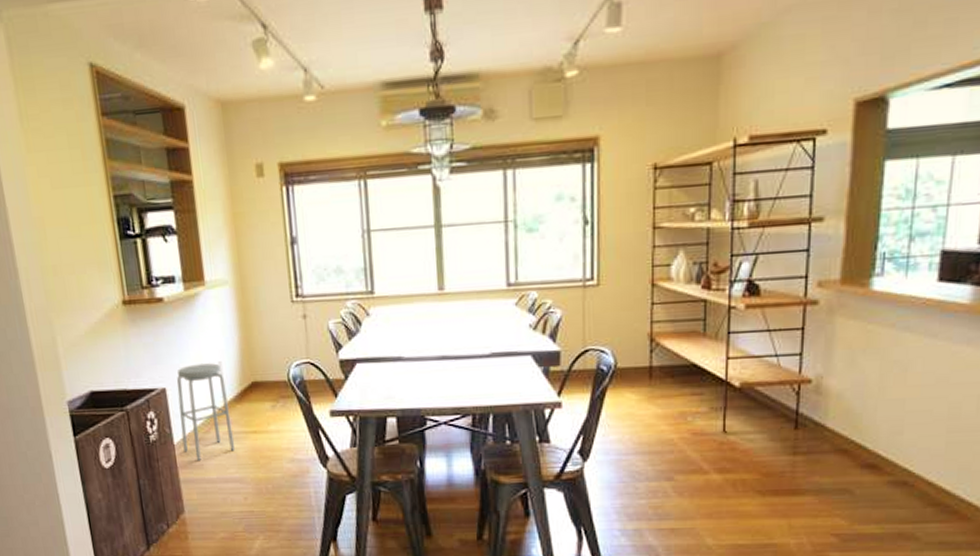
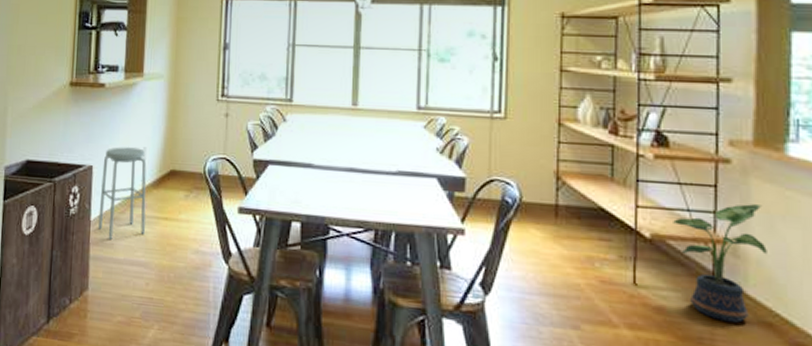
potted plant: none [761,342,847,454] -> present [673,204,767,323]

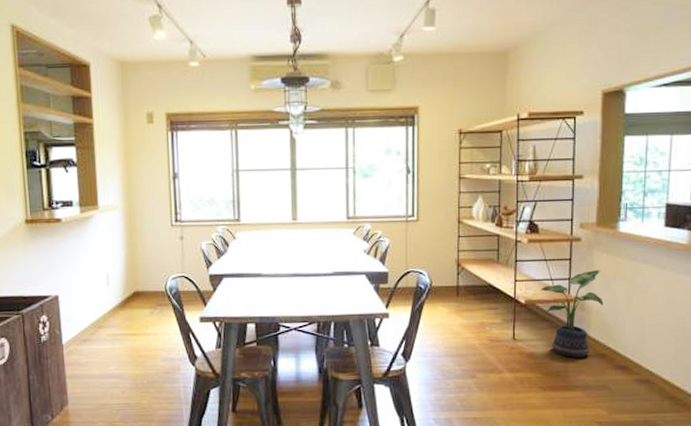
stool: present [98,147,147,240] -> none [68,275,117,360]

